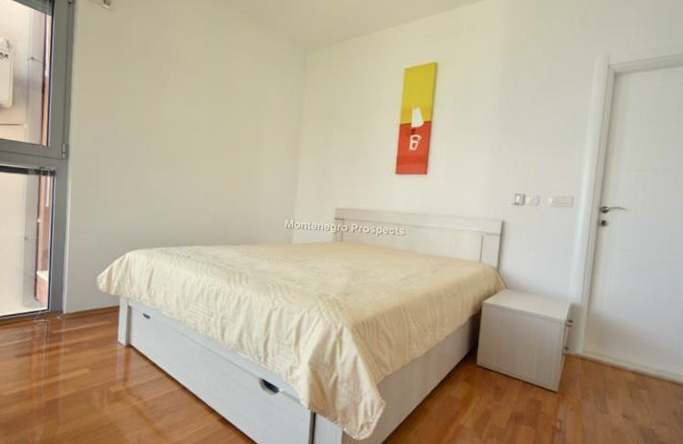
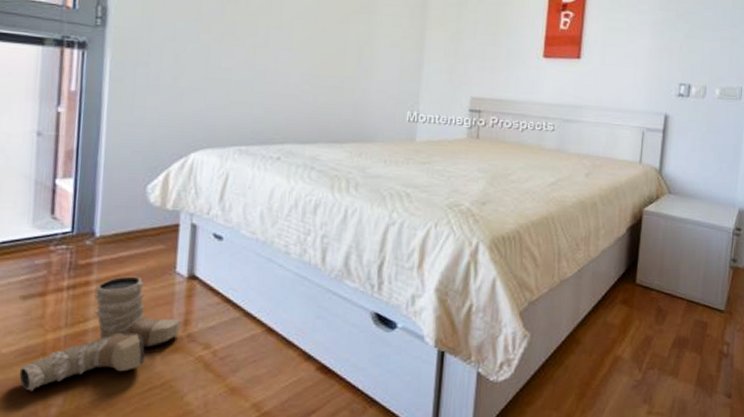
boots: none [15,343,121,424] -> present [19,276,180,391]

